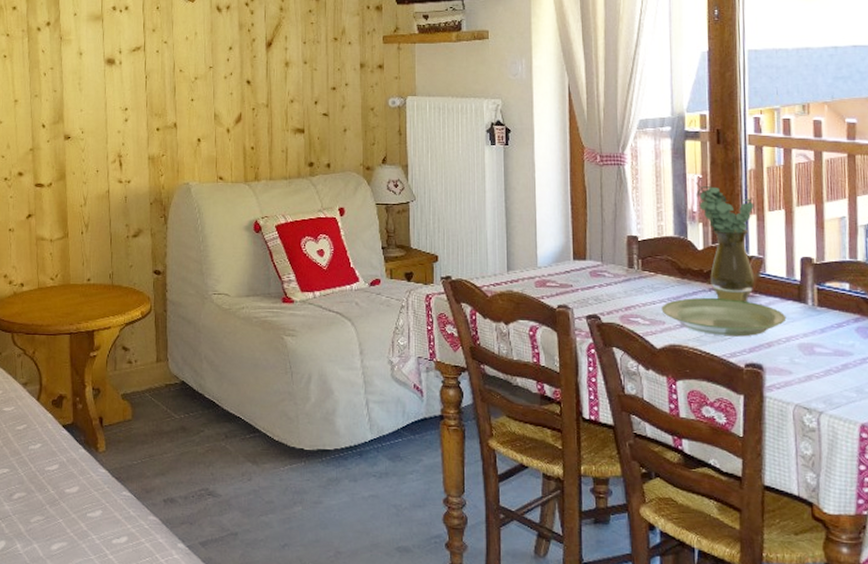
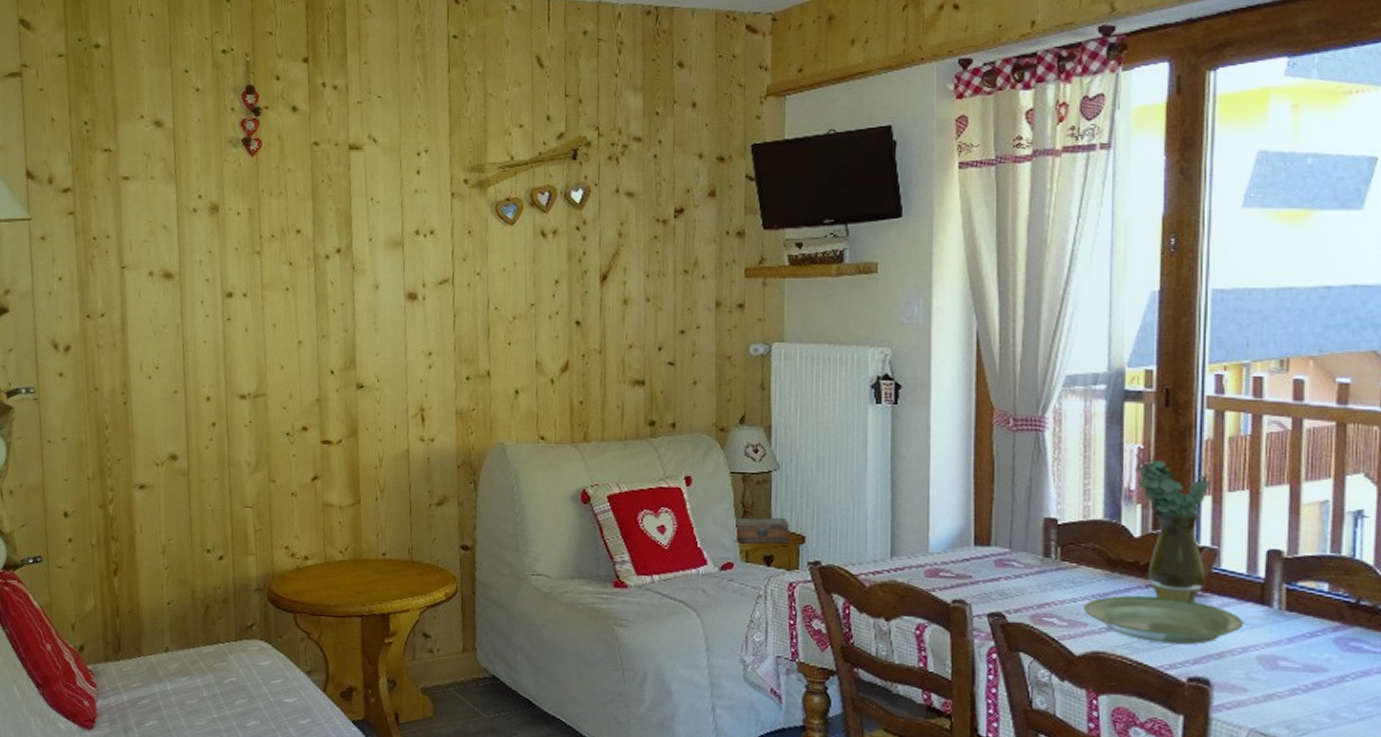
decorative box: none [380,241,425,263] -> present [734,517,789,544]

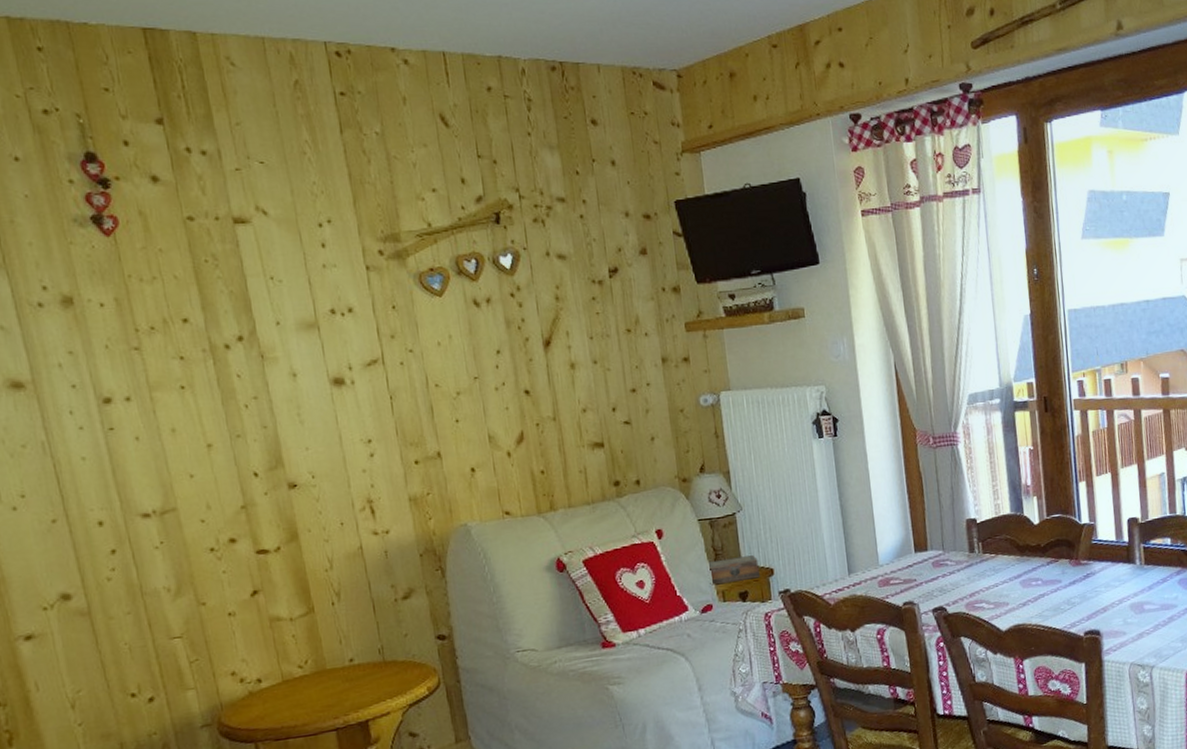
plate: present [1084,595,1244,645] -> none [1004,569,1119,609]
vase: present [1135,454,1210,603] -> none [1028,455,1089,573]

